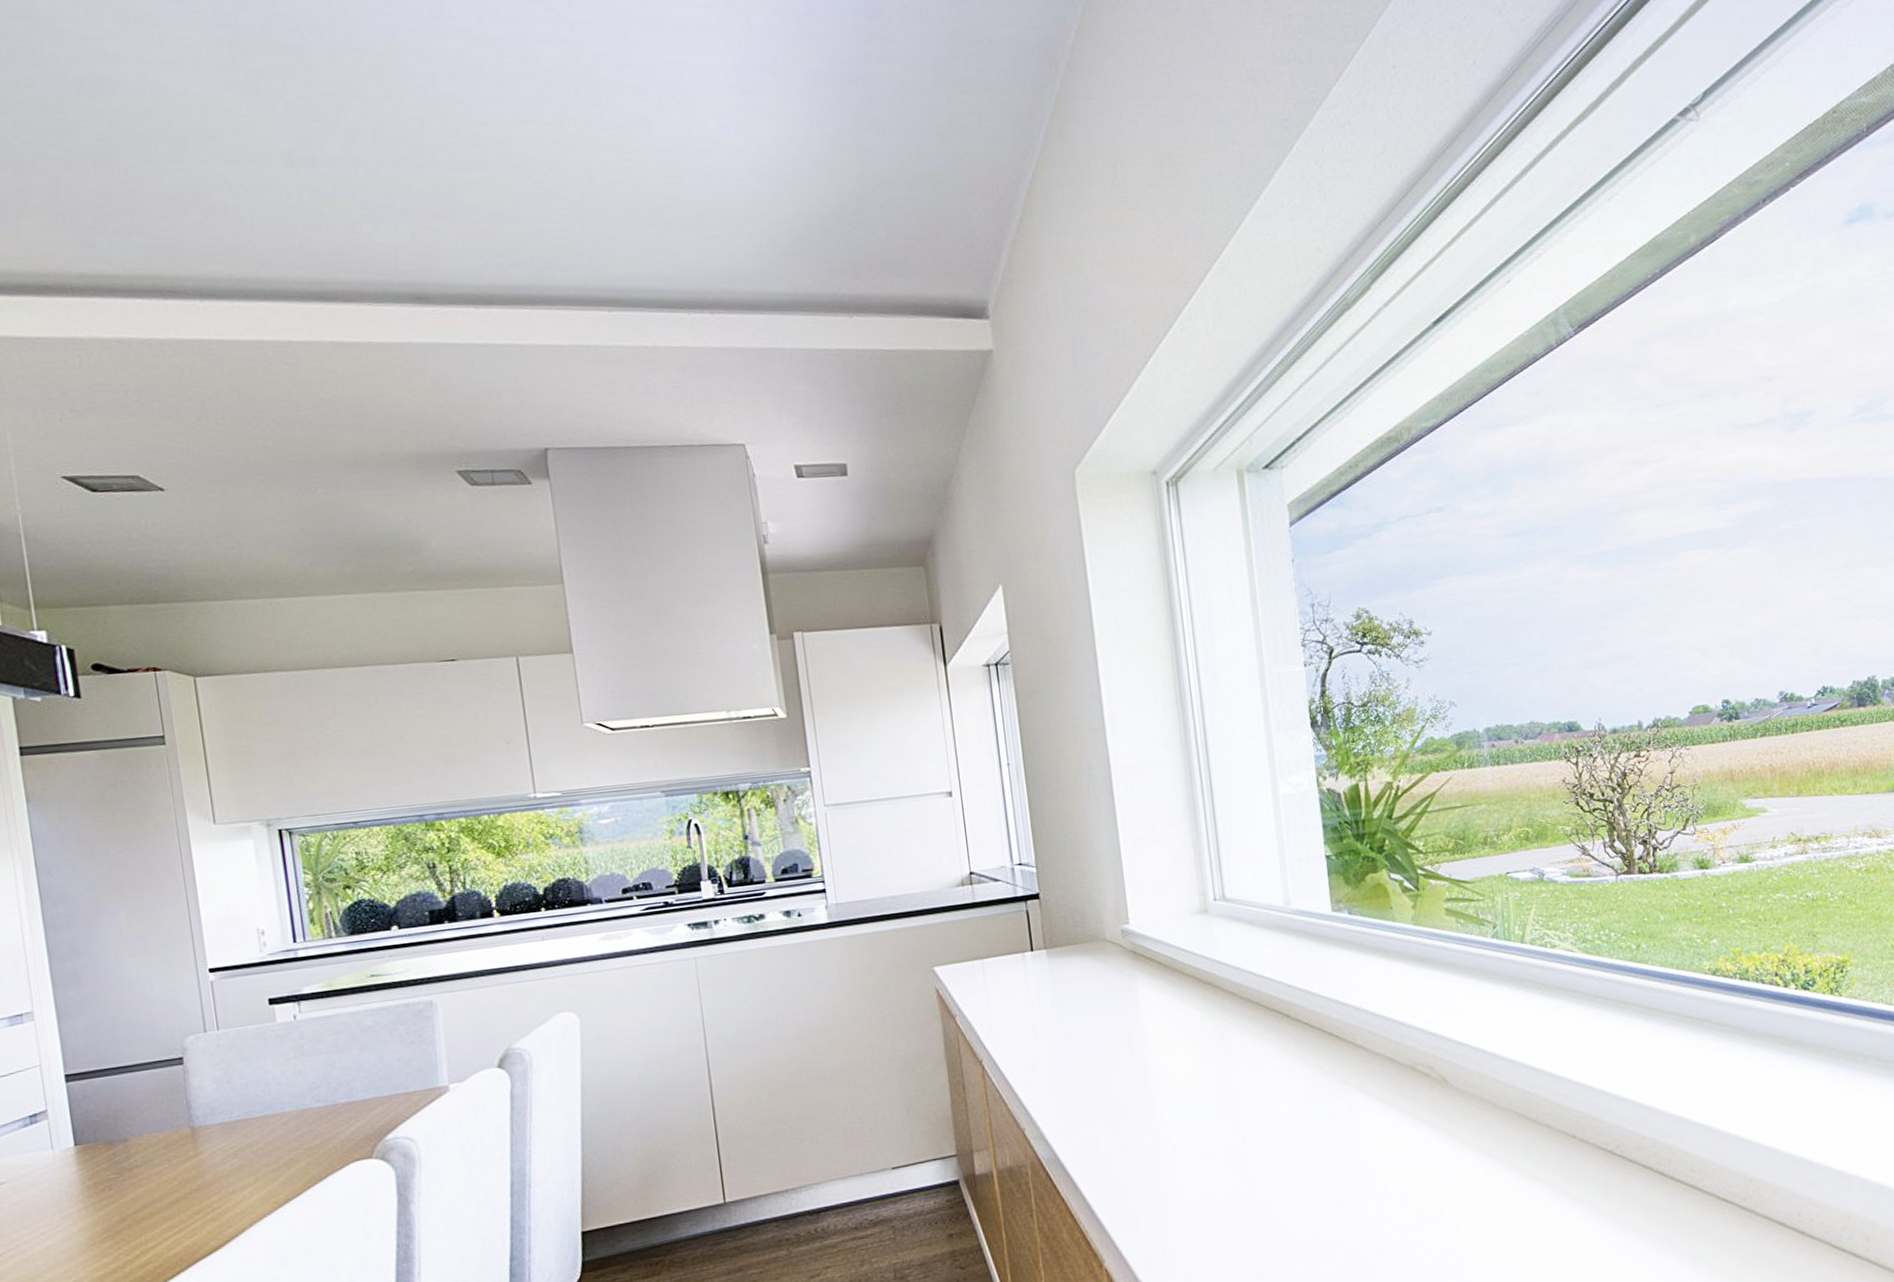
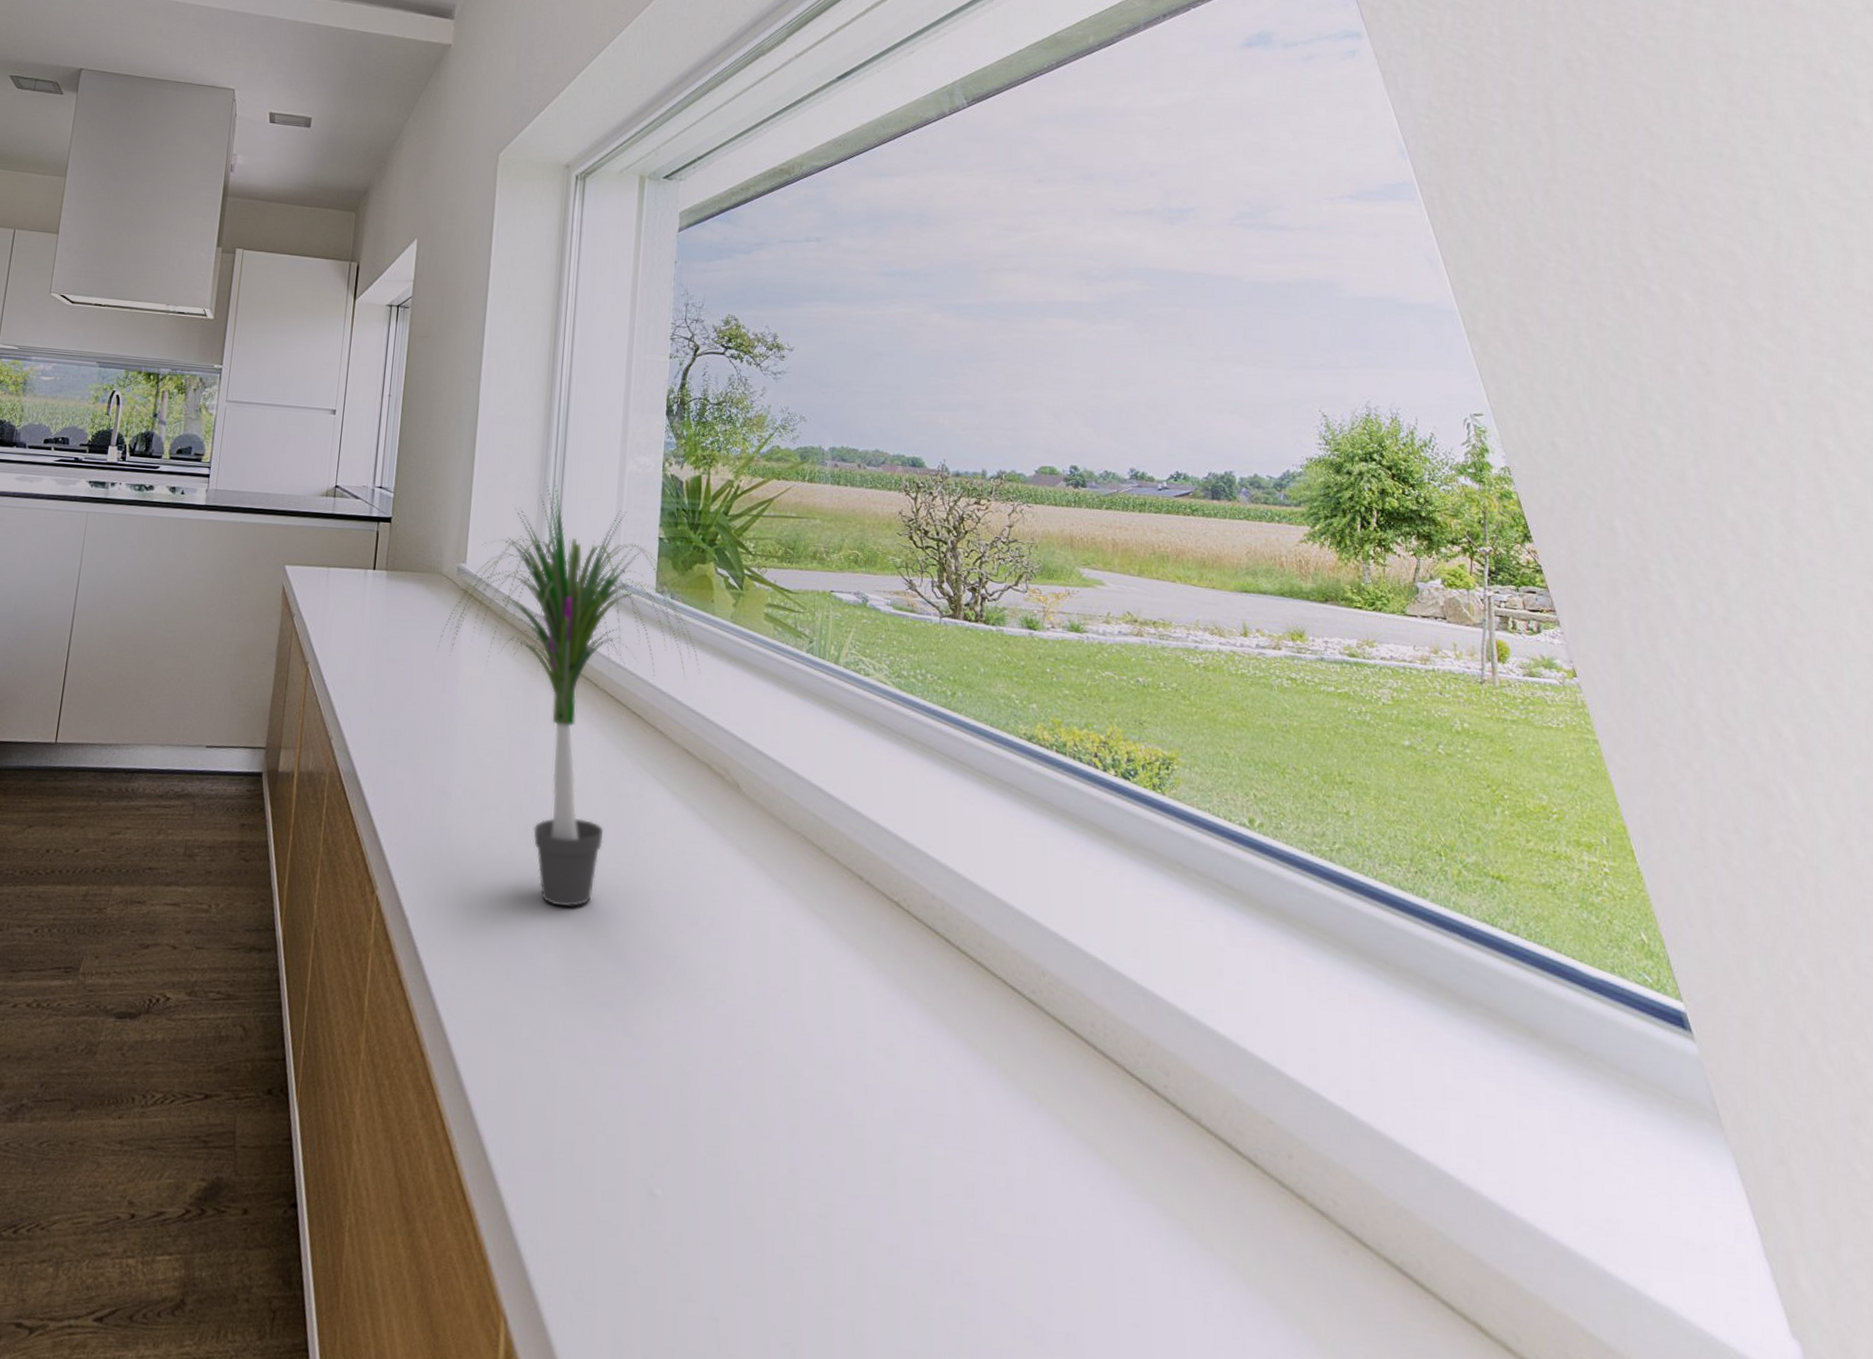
potted plant: none [1116,819,1390,1234] -> present [437,481,700,907]

